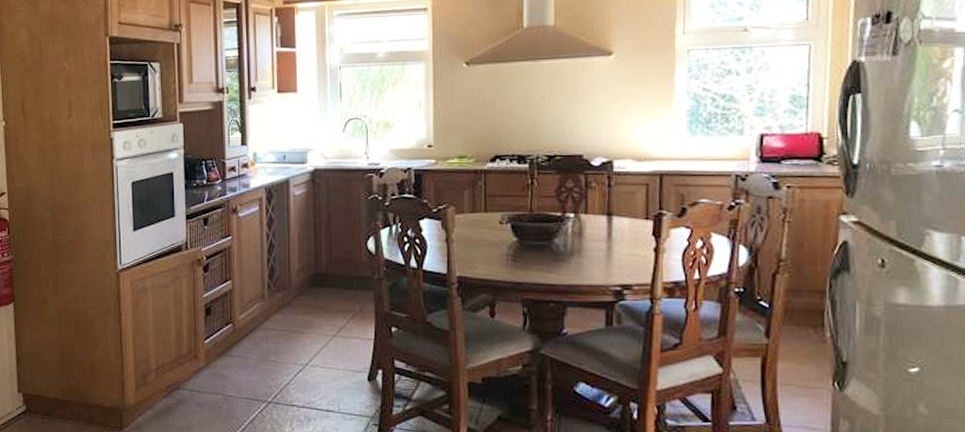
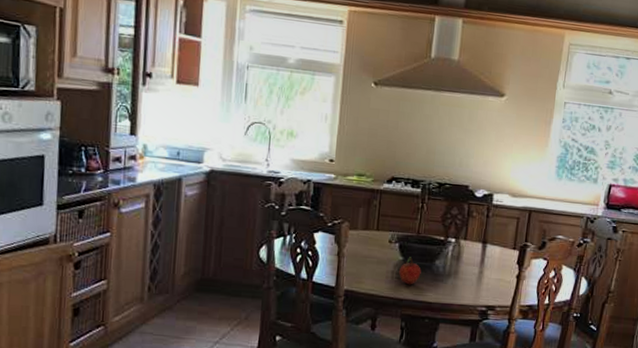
fruit: none [514,237,539,267] -> present [399,257,421,285]

